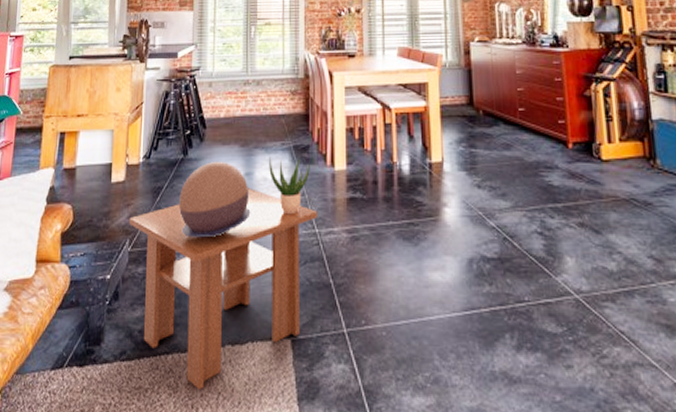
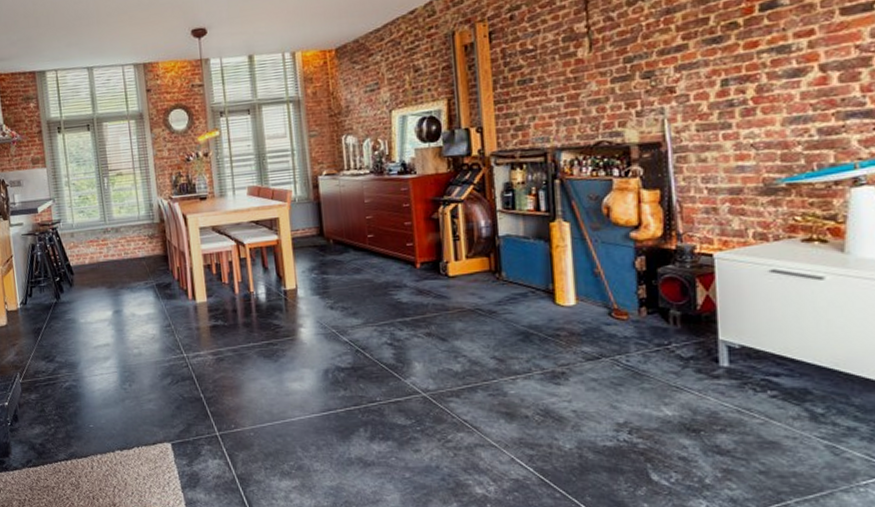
coffee table: present [129,188,318,391] -> none [17,323,185,486]
decorative bowl: present [179,162,251,238] -> none [58,303,124,368]
potted plant: present [269,156,310,215] -> none [135,294,174,344]

